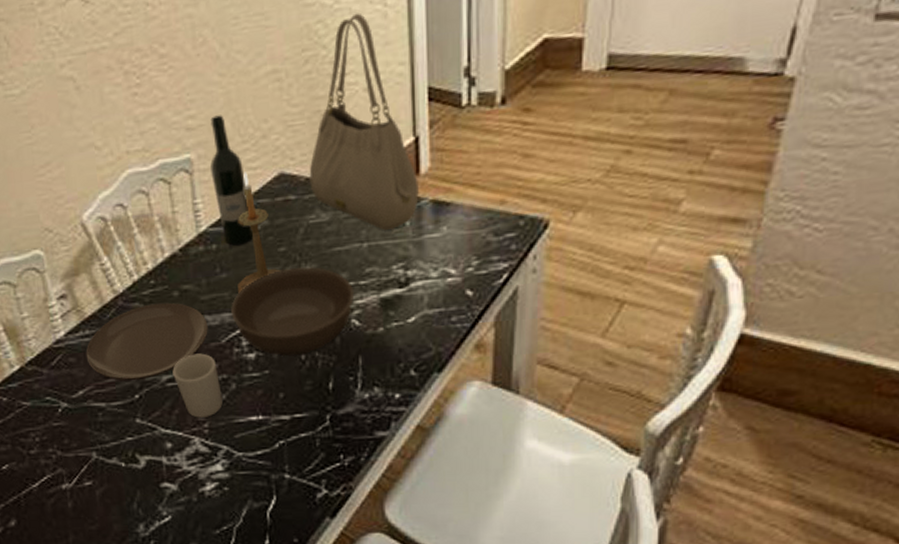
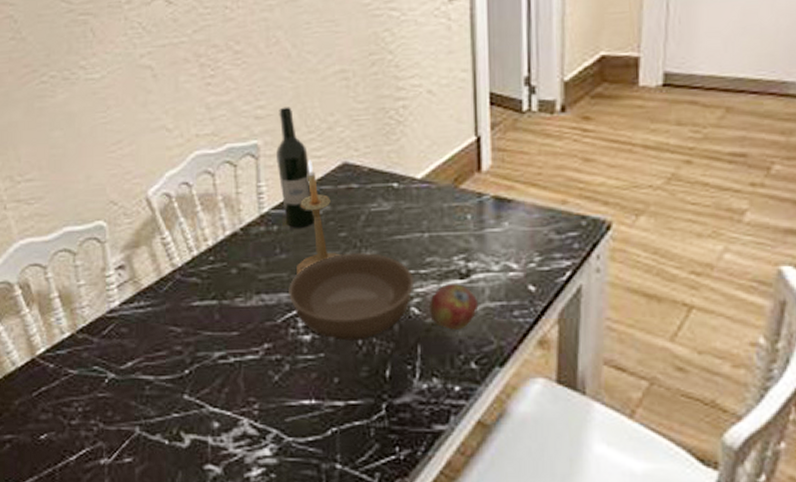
plate: present [86,302,208,381] -> none [138,279,264,354]
mug: present [172,353,223,418] -> none [225,332,274,398]
handbag: present [309,13,419,231] -> none [372,24,480,223]
fruit: none [370,293,418,339] -> present [430,284,479,330]

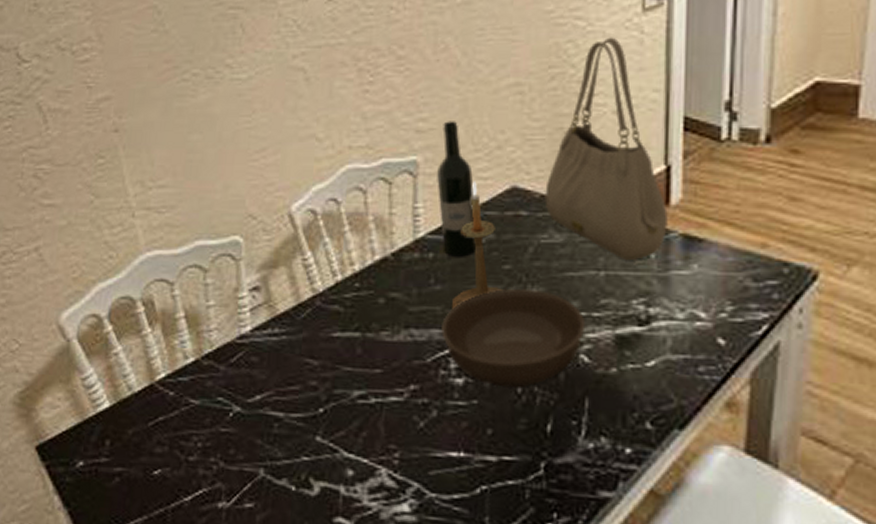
handbag: none [372,24,480,223] -> present [544,37,668,261]
fruit: present [430,284,479,330] -> none [601,330,659,384]

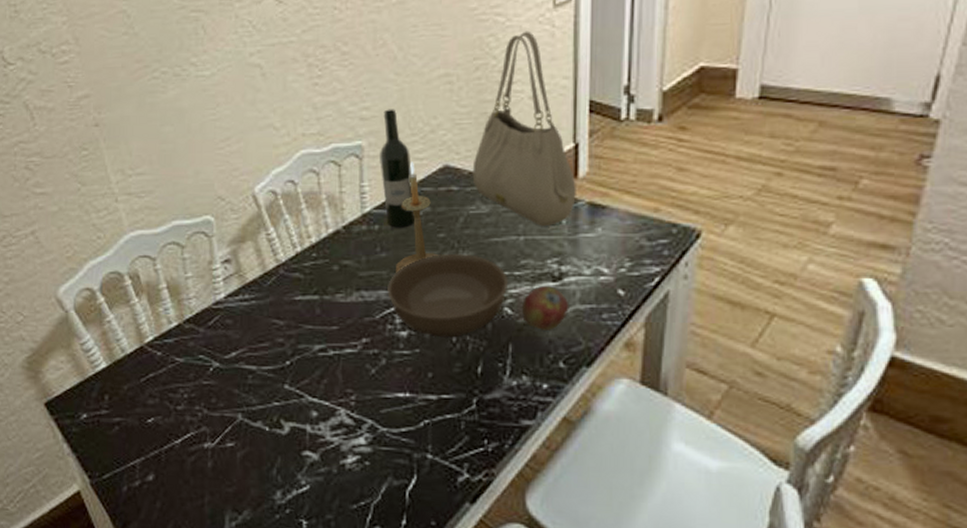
fruit: none [601,330,659,384] -> present [522,286,569,330]

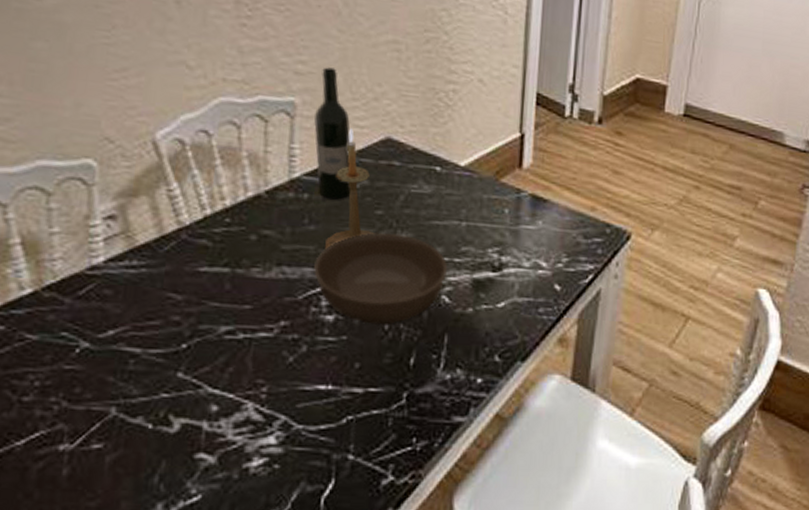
handbag: present [472,31,576,227] -> none [416,12,520,215]
fruit: present [522,286,569,330] -> none [460,275,508,322]

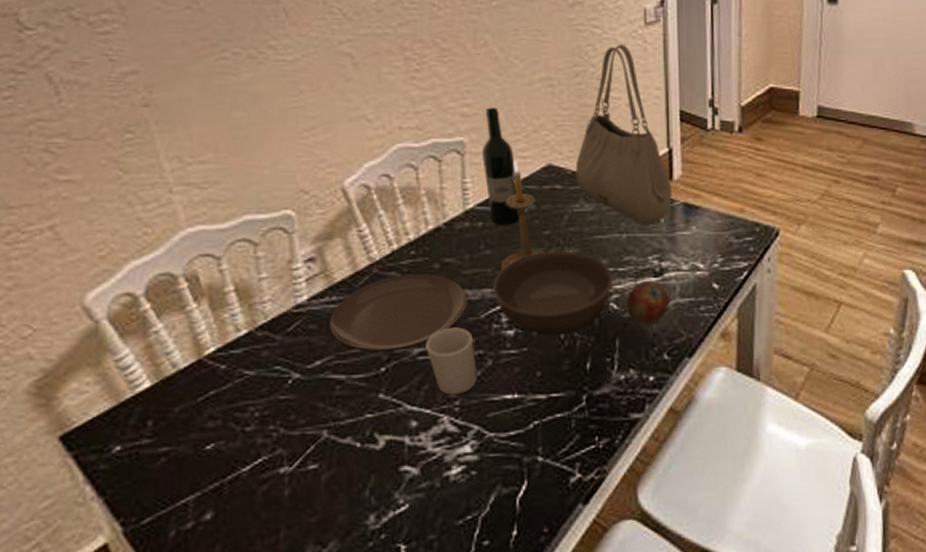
plate: none [127,243,285,327] -> present [329,274,467,351]
mug: none [234,306,289,380] -> present [425,327,477,395]
handbag: none [416,12,520,215] -> present [575,44,672,225]
fruit: none [460,275,508,322] -> present [627,281,671,324]

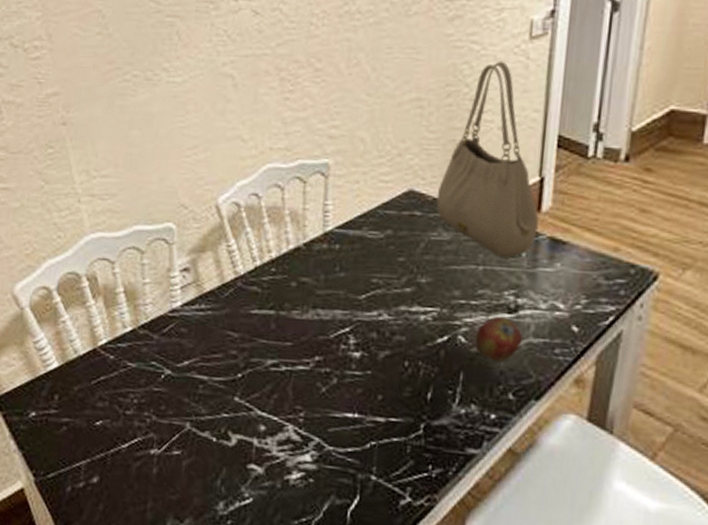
plate: present [329,274,467,351] -> none [197,289,320,360]
mug: present [425,327,477,395] -> none [278,343,322,407]
wine bottle: present [481,107,520,225] -> none [344,129,377,249]
bowl: present [491,250,614,335] -> none [342,277,465,362]
candlestick: present [501,159,545,271] -> none [353,183,398,294]

